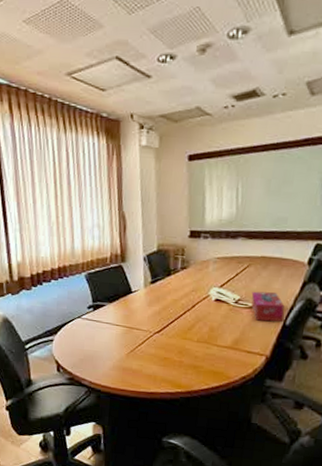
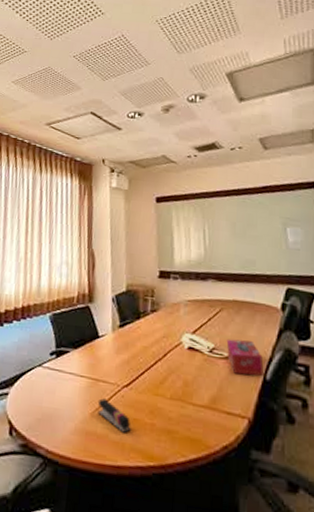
stapler: none [132,342,162,369] -> present [97,398,131,433]

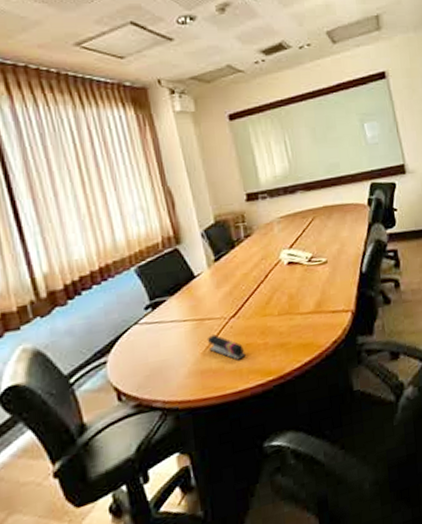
tissue box: present [226,338,264,376] -> none [322,241,360,275]

